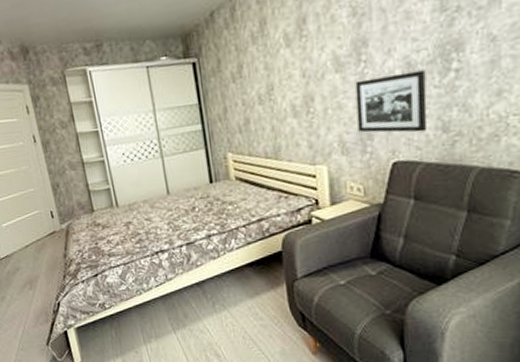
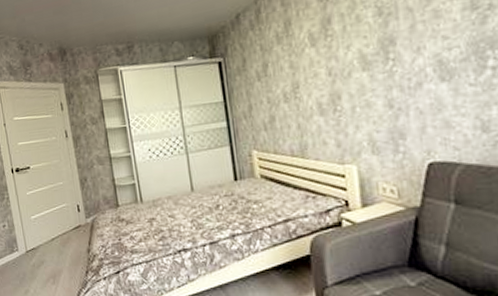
picture frame: present [355,70,428,133] -> none [384,67,465,132]

